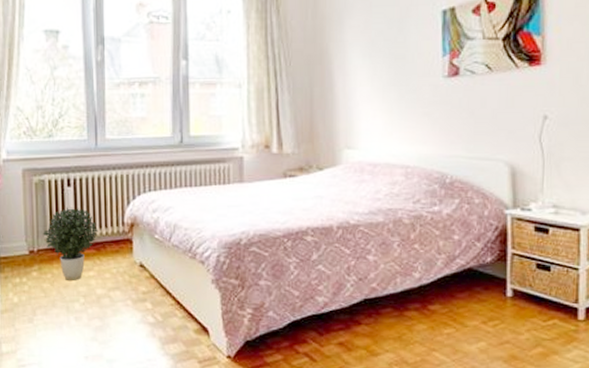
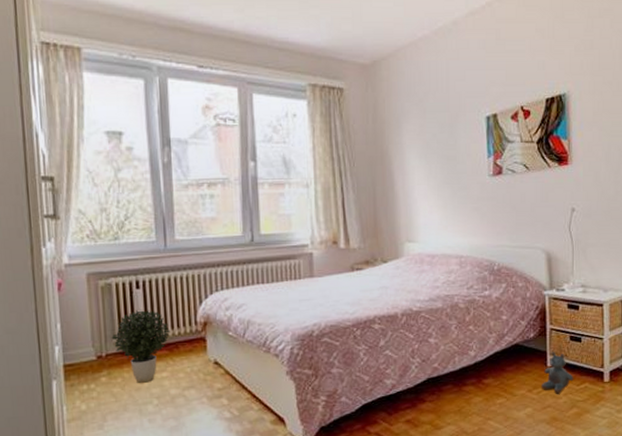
stuffed animal: none [499,279,540,329] -> present [542,351,574,394]

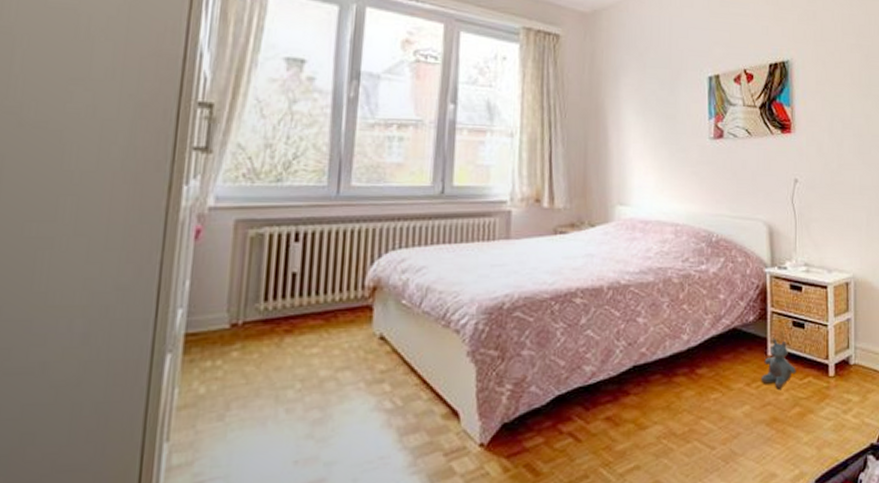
potted plant: present [111,310,170,384] -> none [253,268,329,362]

